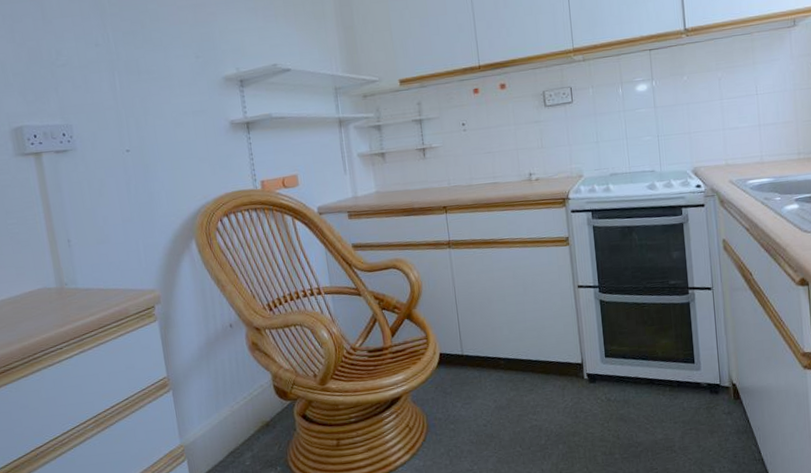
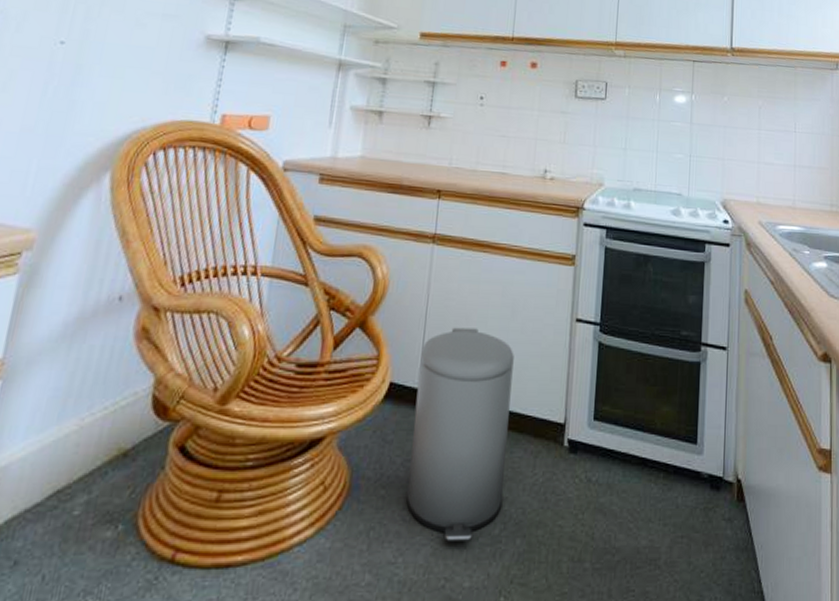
pedal bin: none [458,305,544,452] -> present [406,327,514,541]

